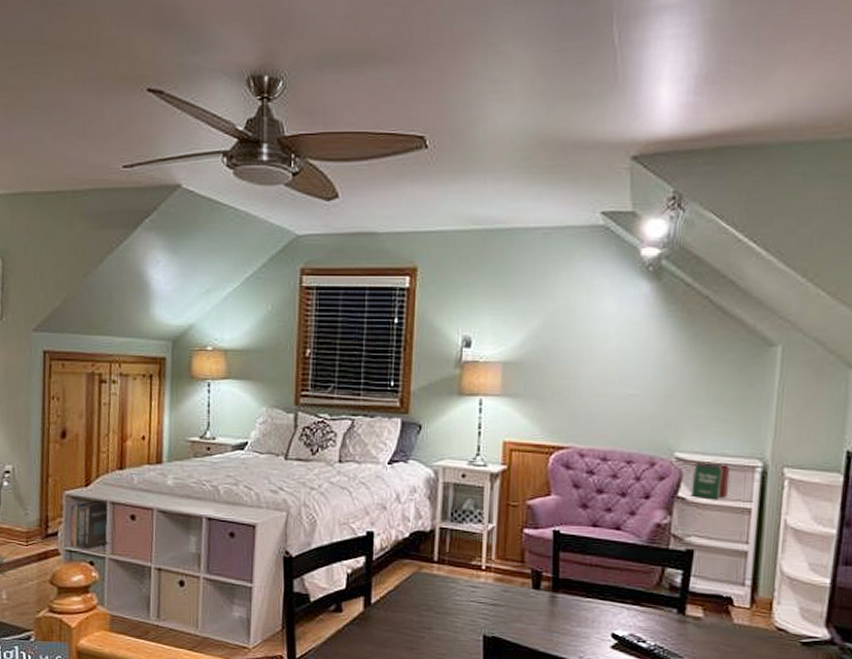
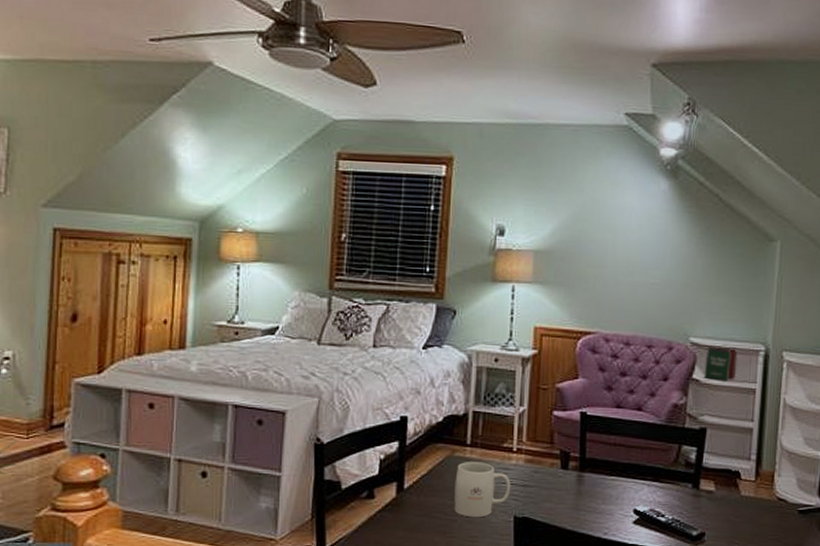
books: present [69,499,111,550] -> none [78,387,125,441]
mug: none [421,579,480,635] -> present [454,462,511,518]

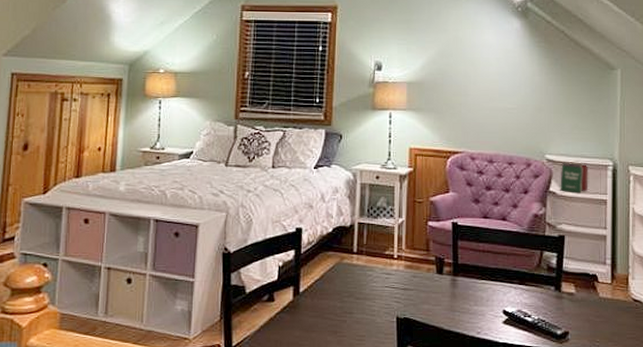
mug: present [454,462,511,518] -> none [343,268,393,318]

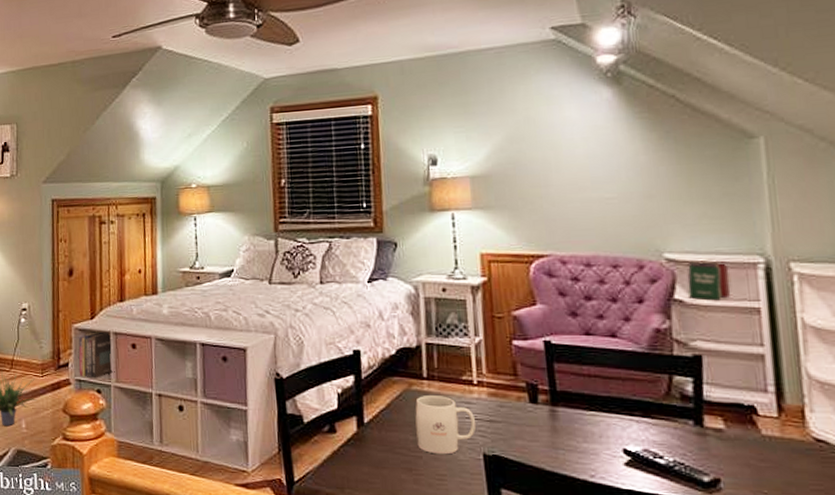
books: none [25,205,64,252] -> present [78,330,115,379]
mug: none [343,268,393,318] -> present [415,396,477,455]

